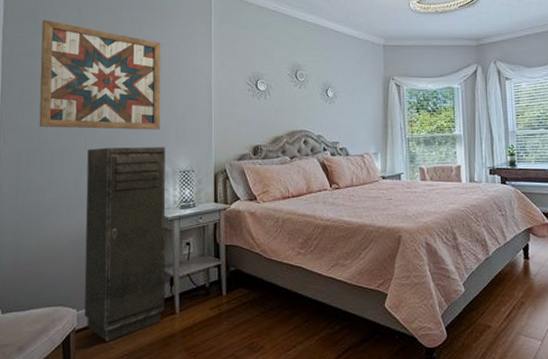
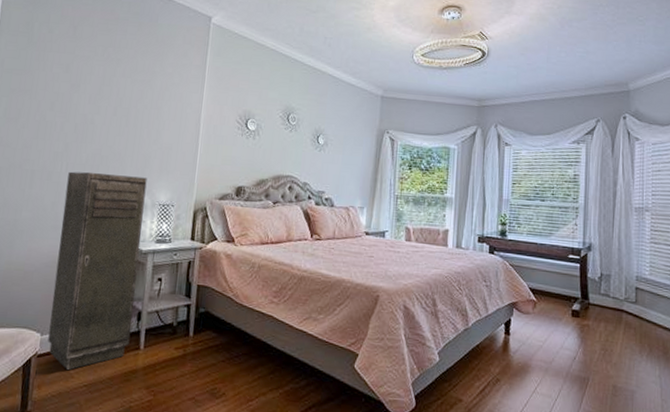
wall art: present [39,19,162,130] -> none [22,35,154,160]

